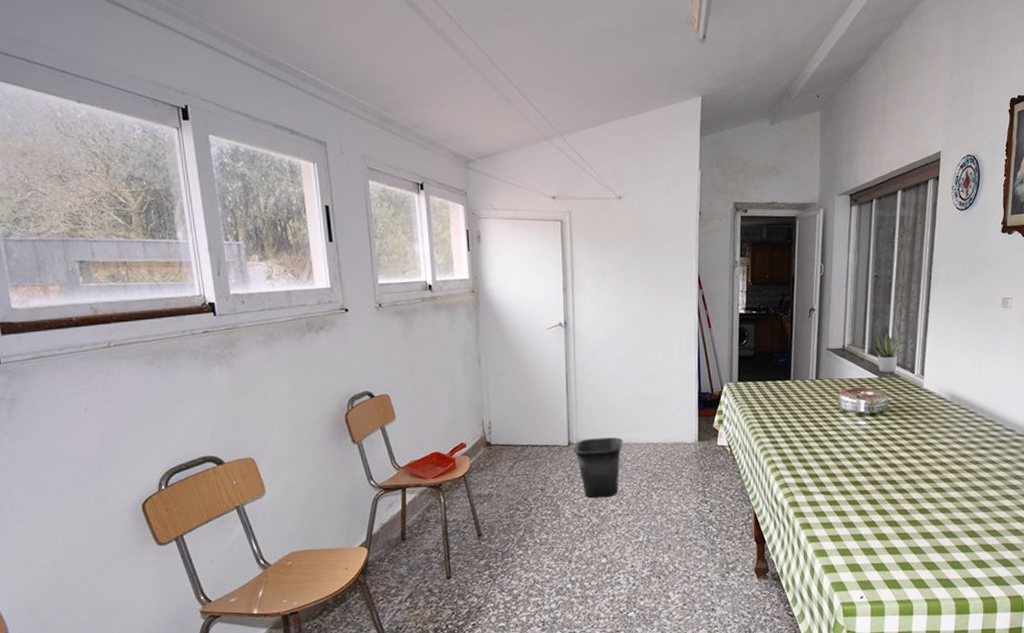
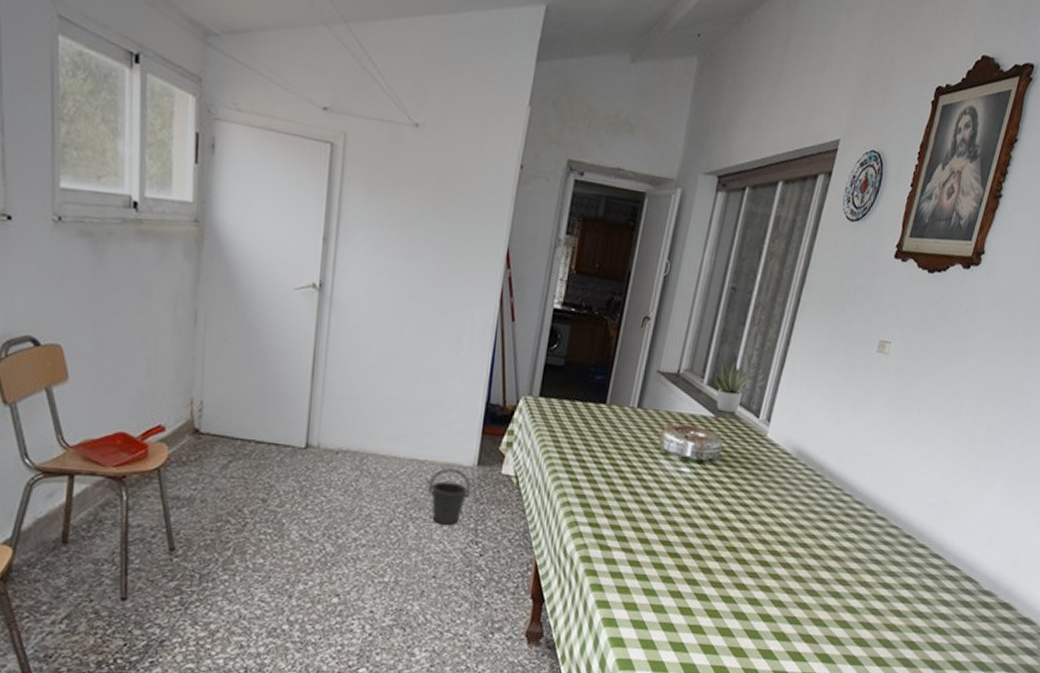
waste bin: present [574,437,624,499] -> none [312,442,380,521]
bucket: none [663,446,696,491] -> present [428,468,472,525]

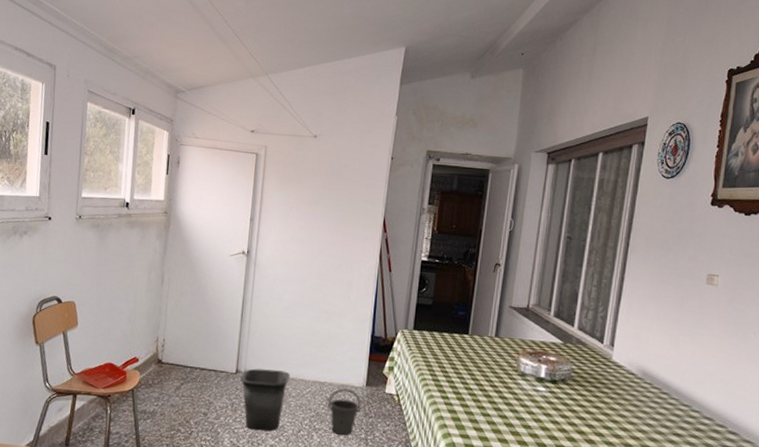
waste bin: none [312,442,380,521] -> present [240,368,291,431]
potted plant: present [715,360,751,414] -> none [561,295,592,340]

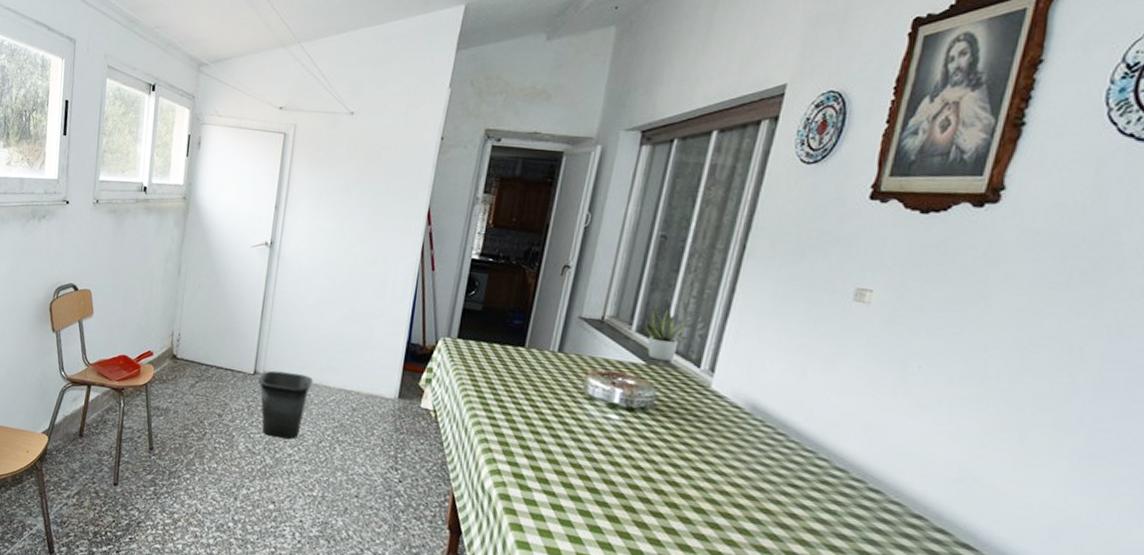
bucket: present [328,388,362,435] -> none [353,398,393,451]
potted plant: none [561,295,592,340] -> present [645,307,688,362]

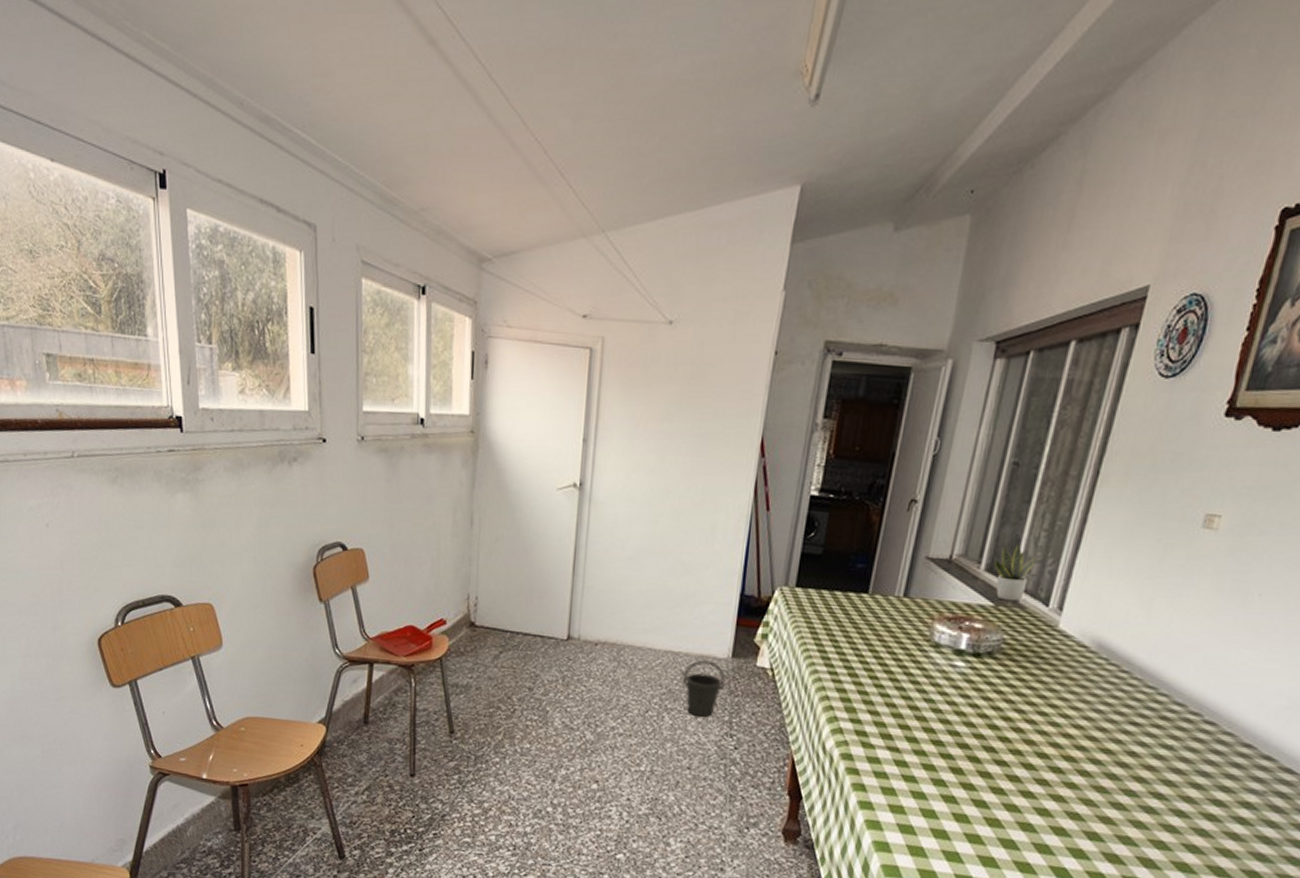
waste bin: present [258,370,314,439] -> none [573,634,637,711]
bucket: none [353,398,393,451] -> present [683,660,726,717]

